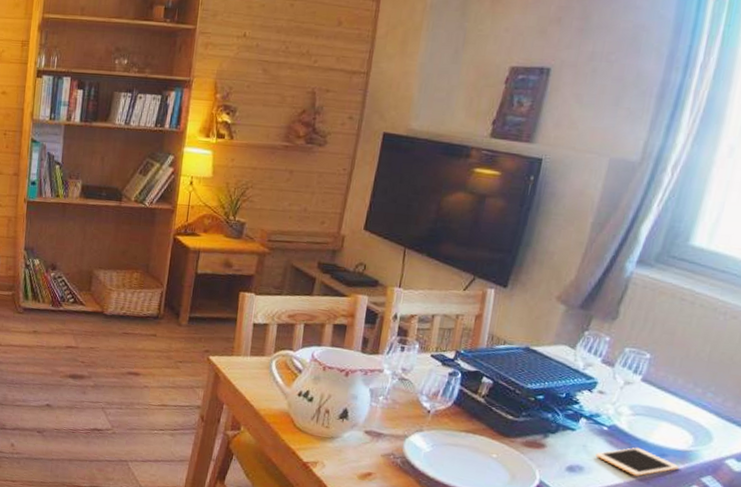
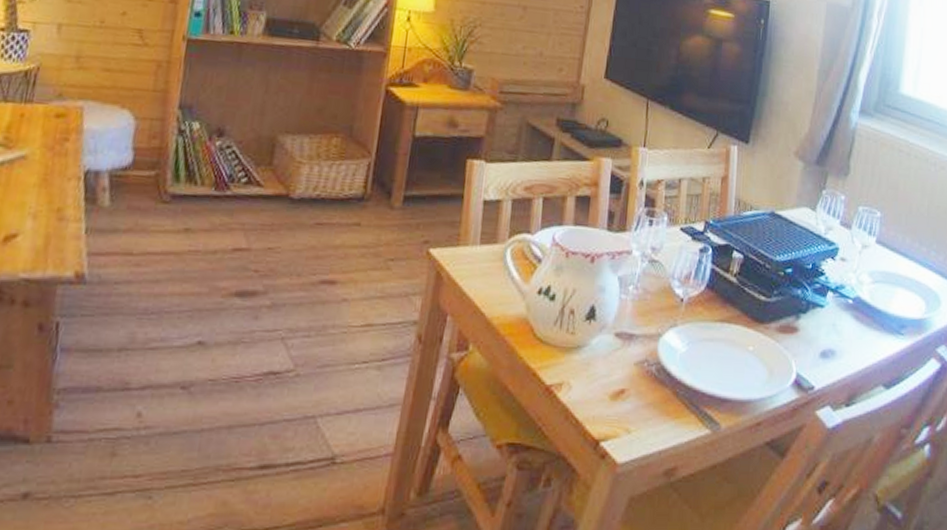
cell phone: present [595,447,681,476] -> none [845,320,919,355]

